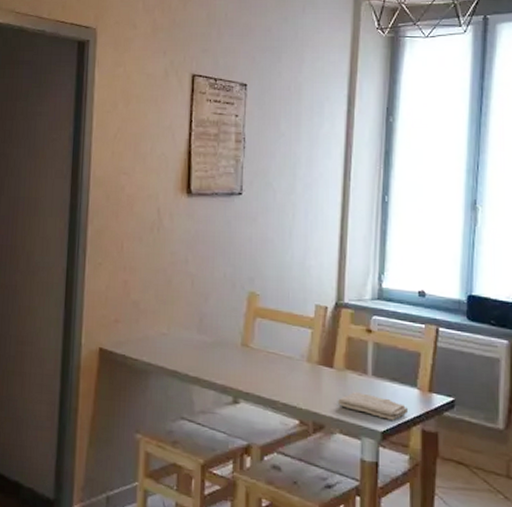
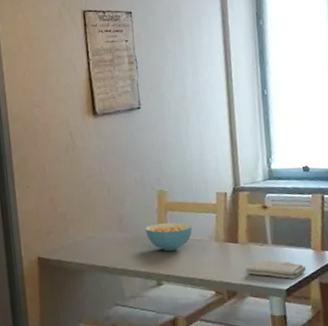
cereal bowl: none [227,330,282,366] -> present [144,222,192,252]

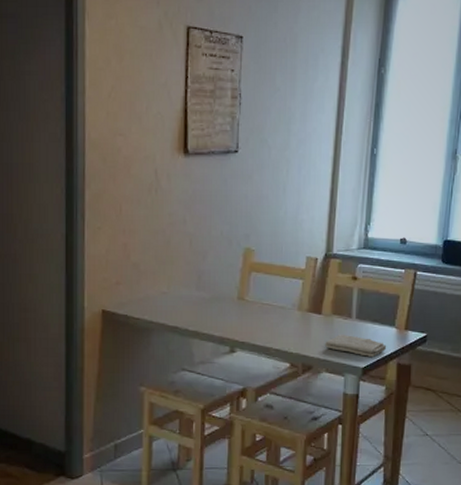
cereal bowl: present [144,222,192,252] -> none [224,285,275,317]

